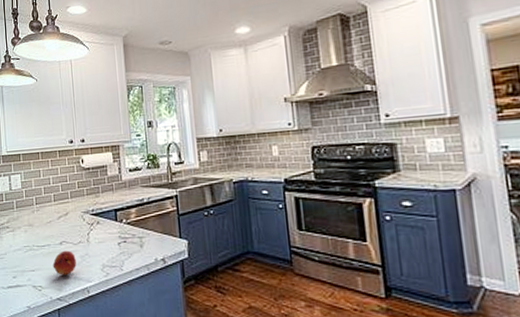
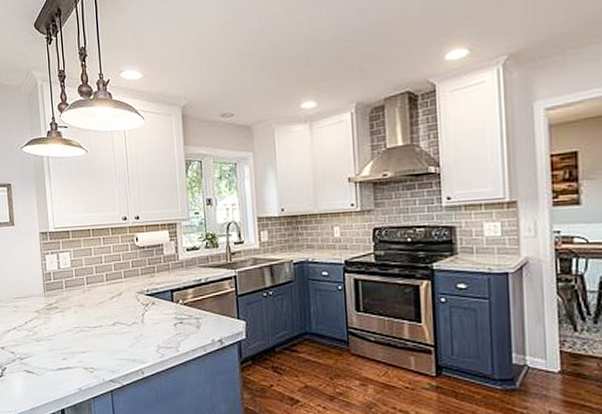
fruit: present [52,250,76,275] -> none [105,331,130,357]

